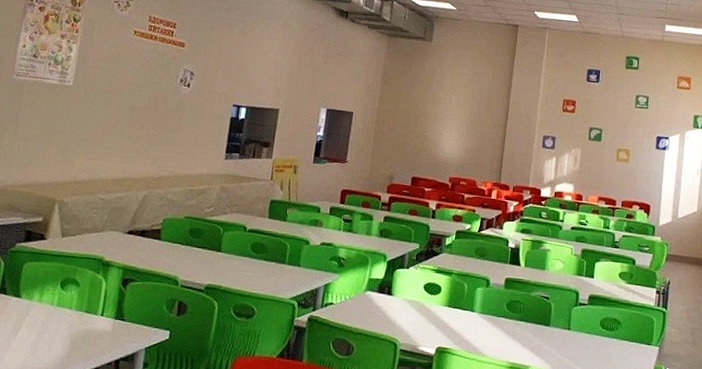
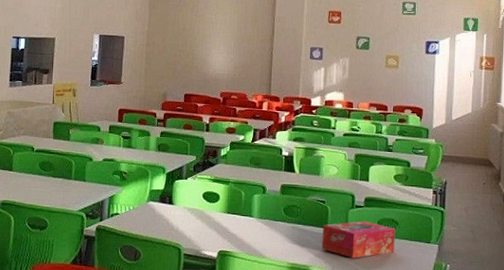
tissue box: none [543,319,617,359] -> present [322,220,395,258]

